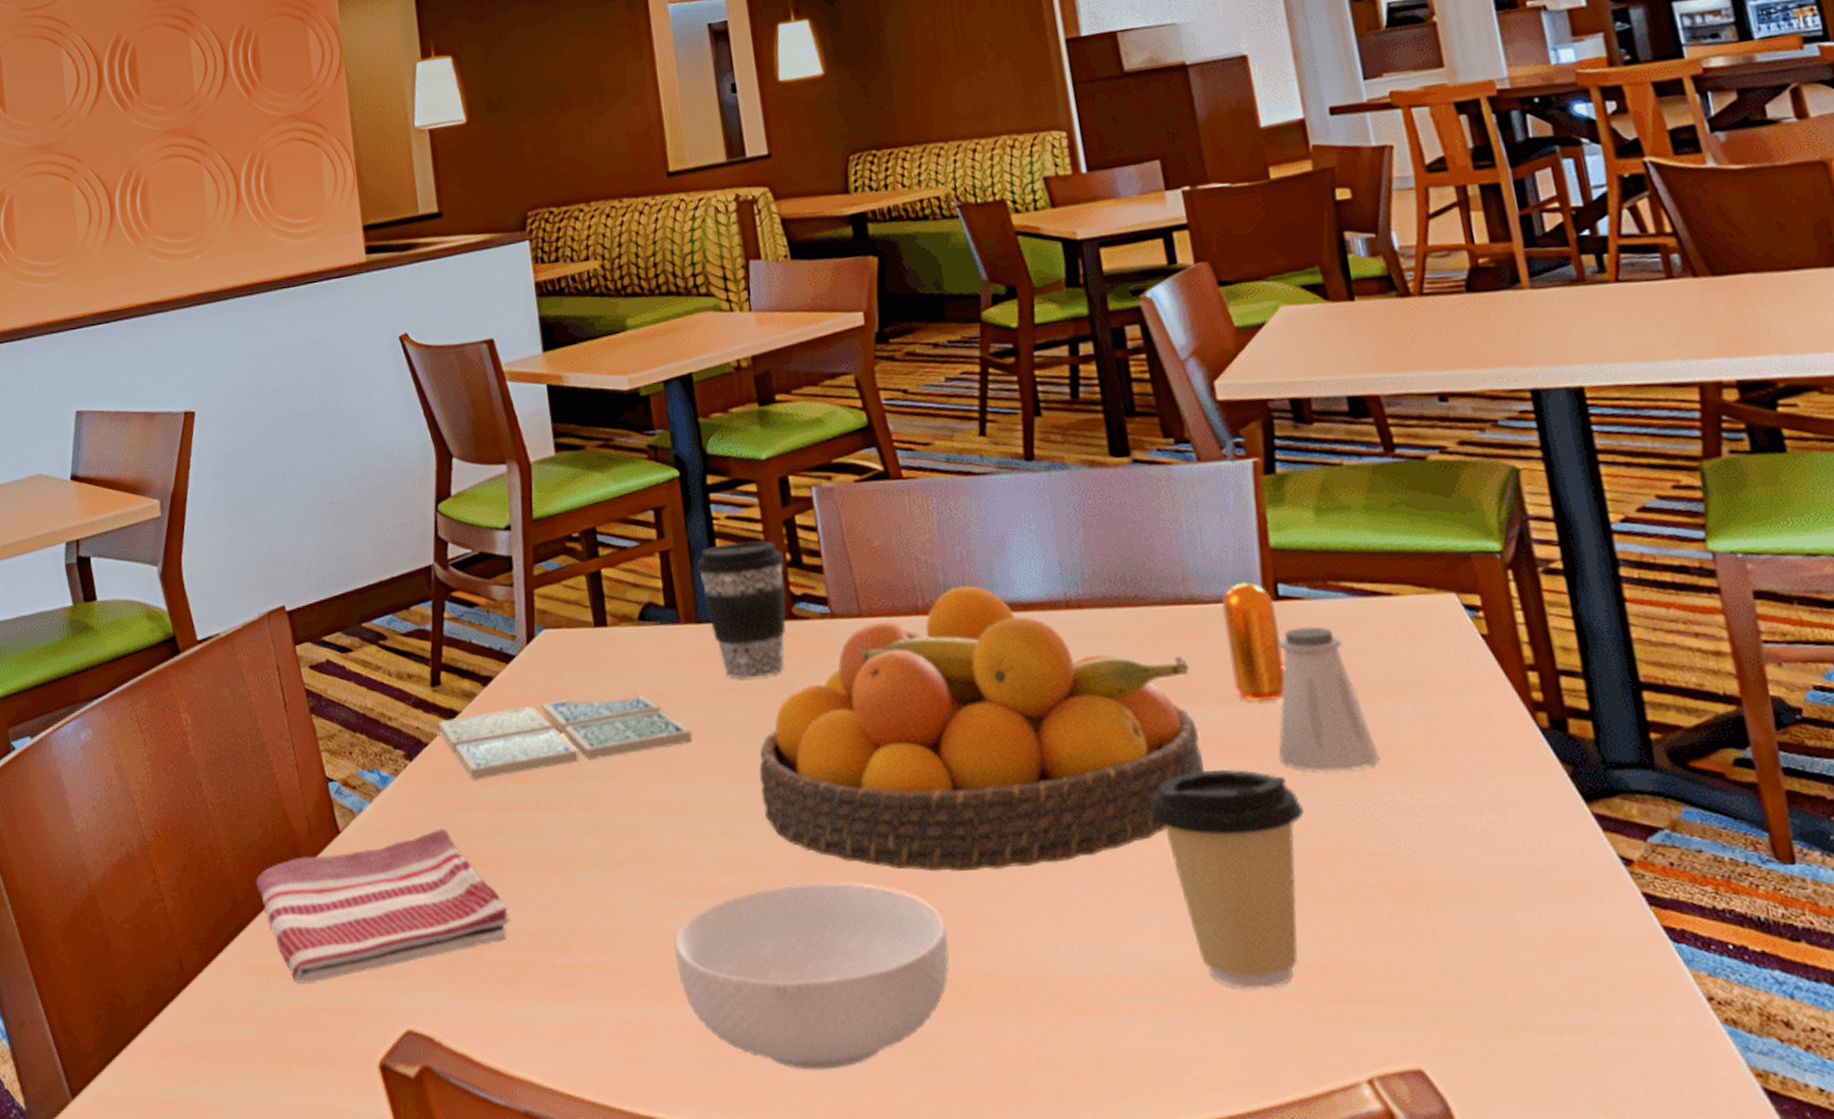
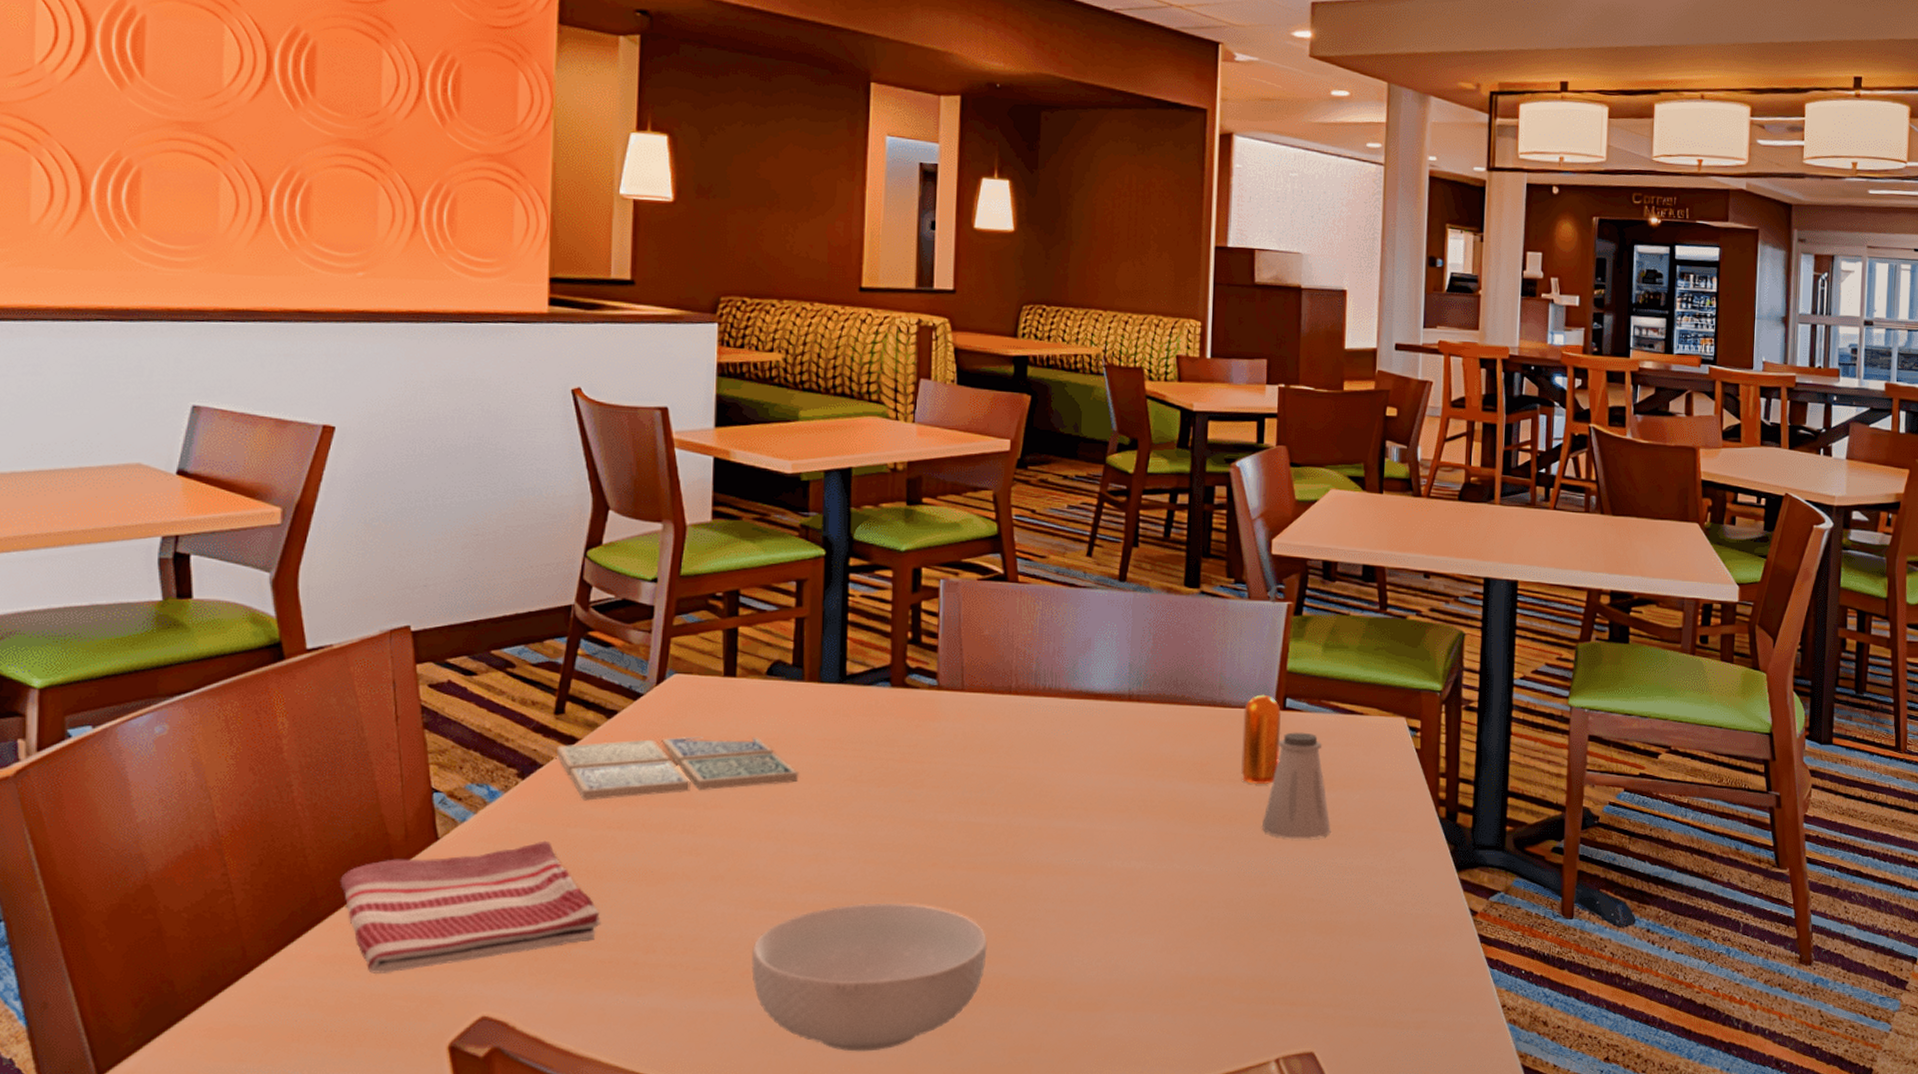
coffee cup: present [696,541,786,679] -> none [827,617,907,733]
fruit bowl: present [758,585,1204,872] -> none [851,675,1211,900]
coffee cup: present [1150,769,1304,989] -> none [1161,832,1271,994]

